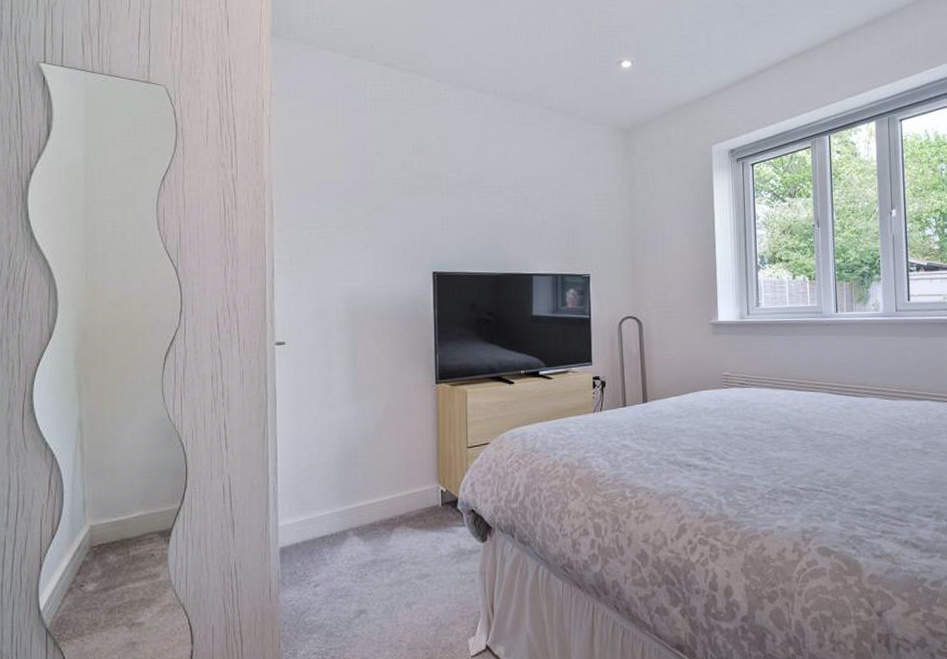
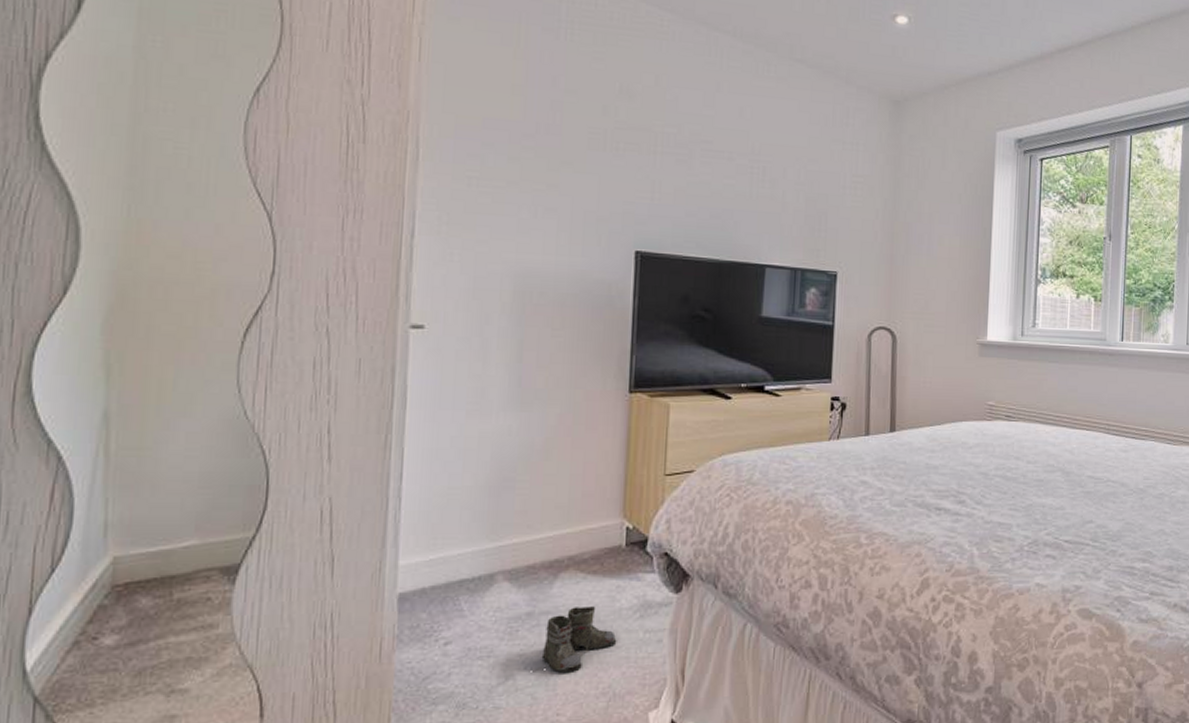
boots: none [380,554,440,608] -> present [534,606,617,673]

